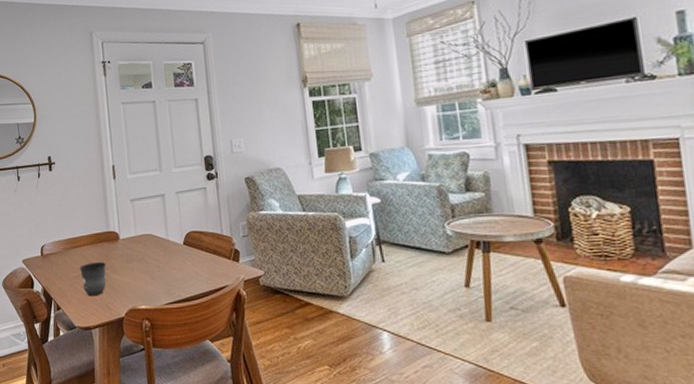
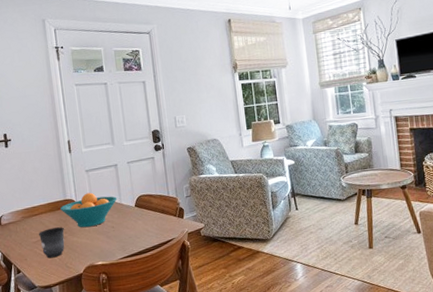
fruit bowl: none [103,225,164,265] -> present [60,192,117,228]

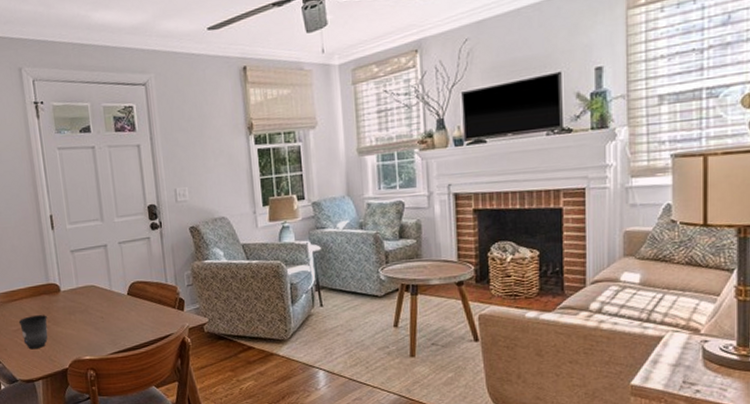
fruit bowl: present [60,192,117,228] -> none [42,276,107,317]

